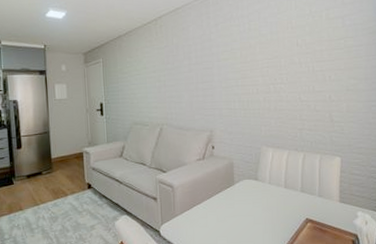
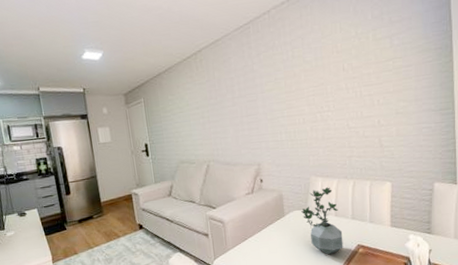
potted plant: none [251,158,292,227] -> present [301,187,343,255]

